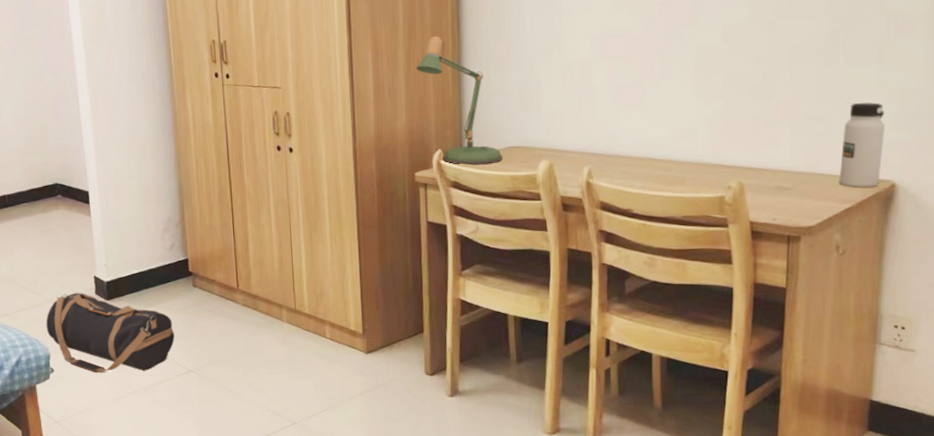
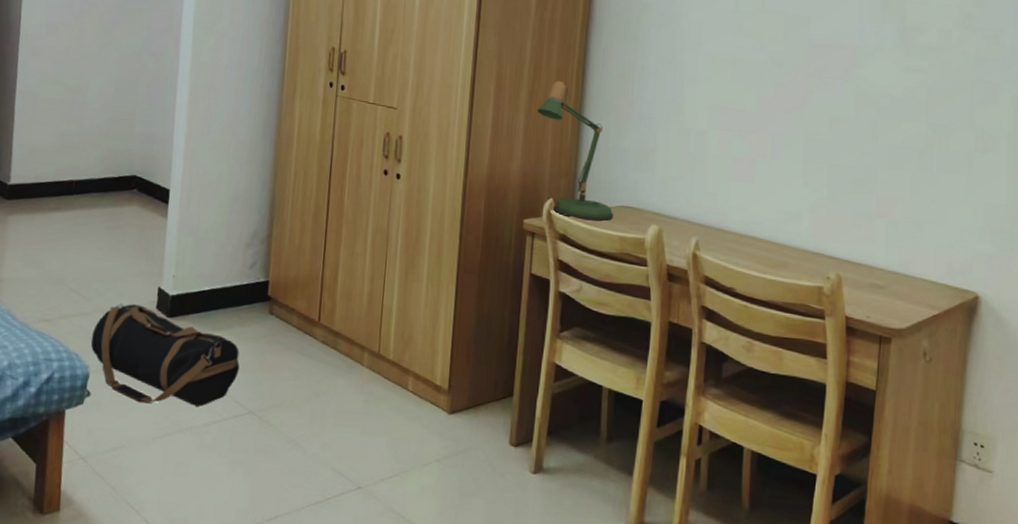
water bottle: present [839,102,884,189] -> none [928,211,971,298]

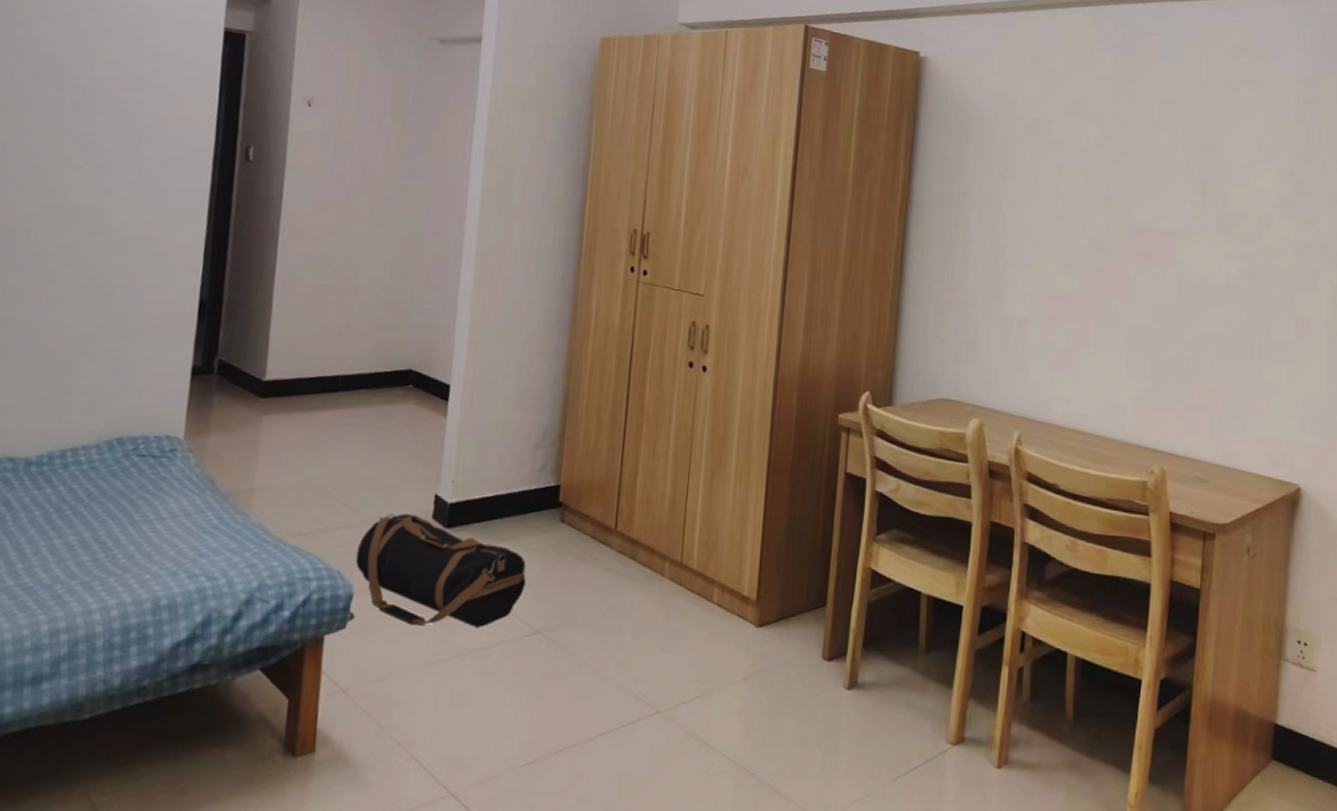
desk lamp: present [537,80,614,221] -> none [853,265,934,415]

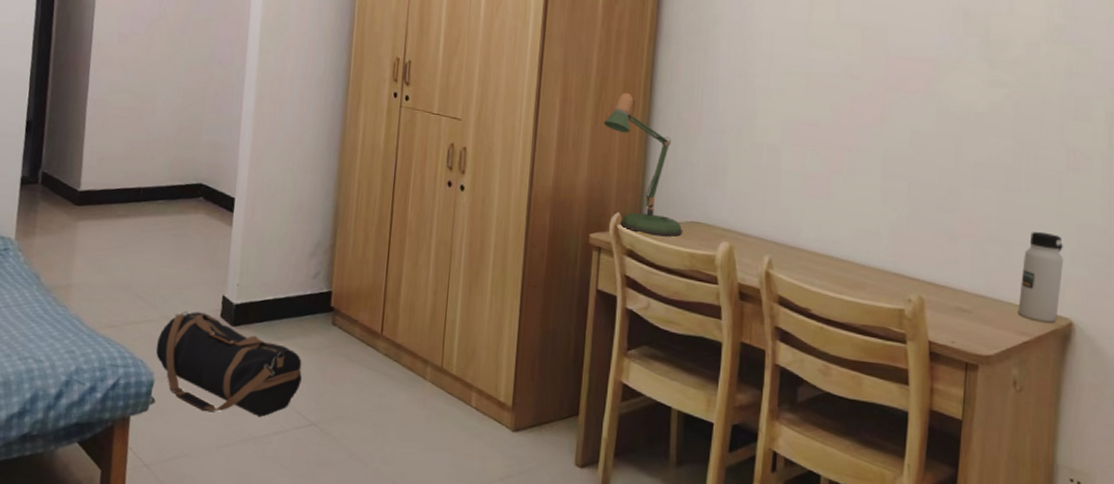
desk lamp: none [853,265,934,415] -> present [603,92,683,236]
water bottle: none [1251,401,1292,490] -> present [1018,232,1063,324]

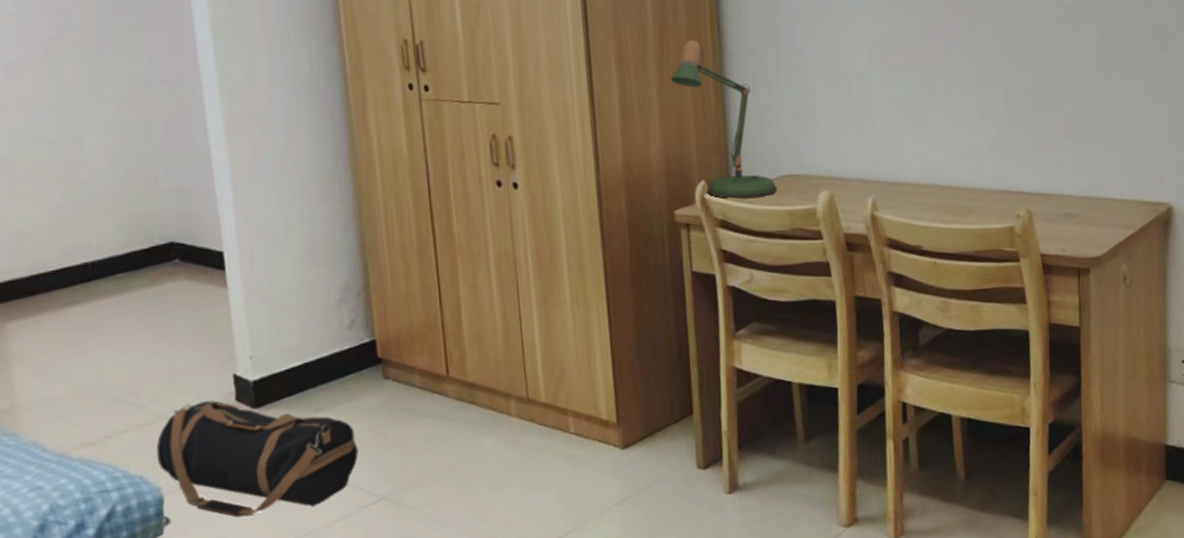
water bottle: present [1018,232,1063,324] -> none [1121,120,1159,213]

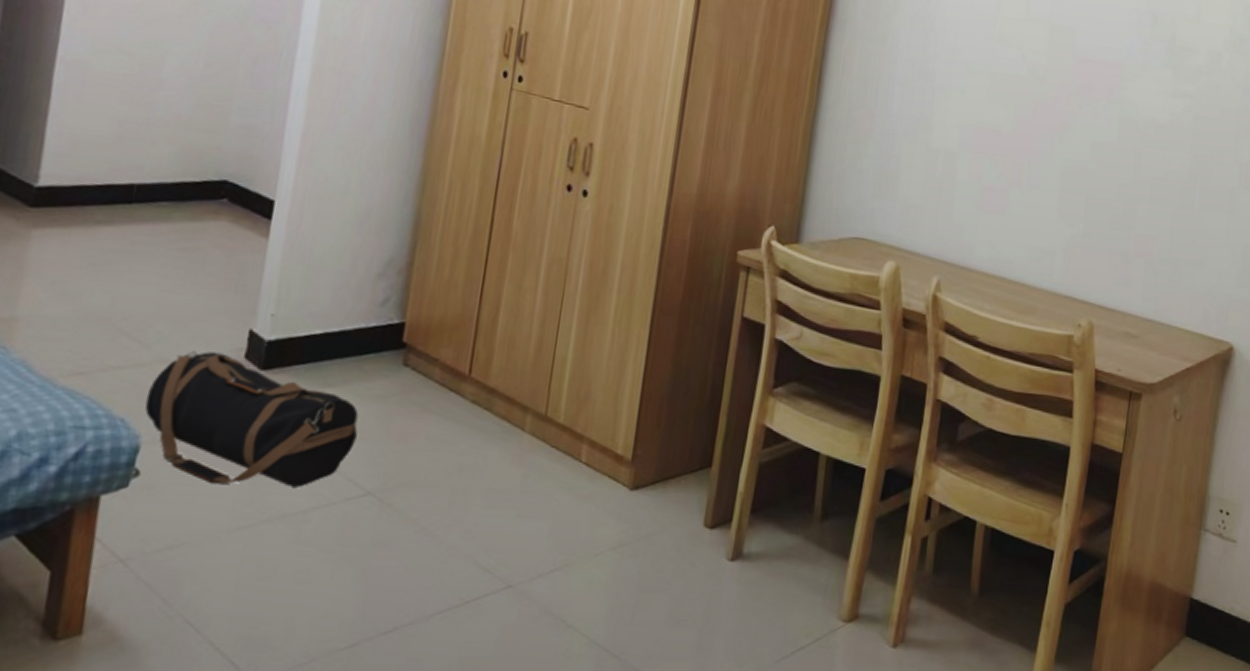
desk lamp: present [670,39,778,199] -> none [761,84,846,255]

